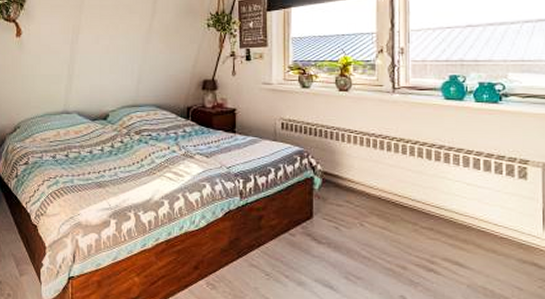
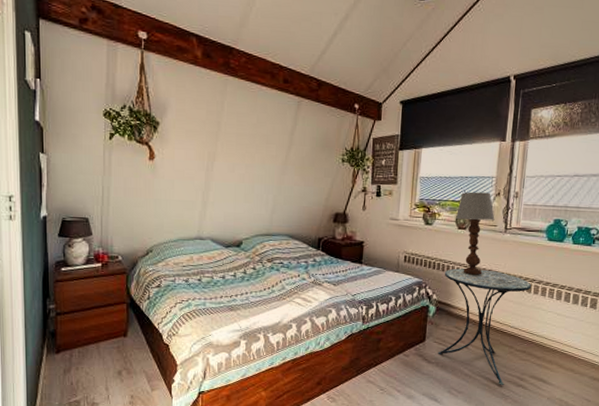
side table: none [328,134,432,271] -> present [437,268,532,386]
table lamp: none [335,50,380,141] -> present [456,192,495,275]

